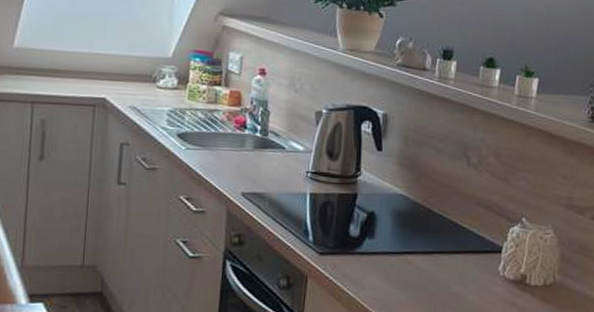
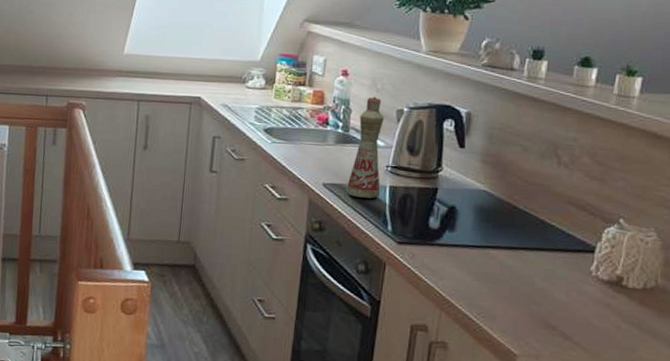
bottle: none [266,98,303,208] -> present [346,97,384,199]

